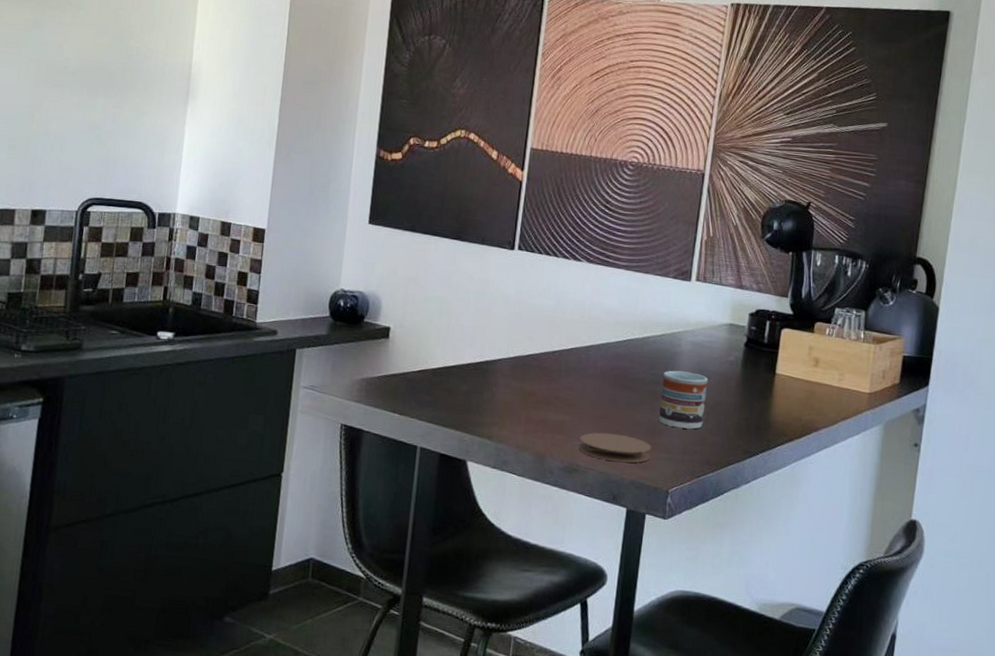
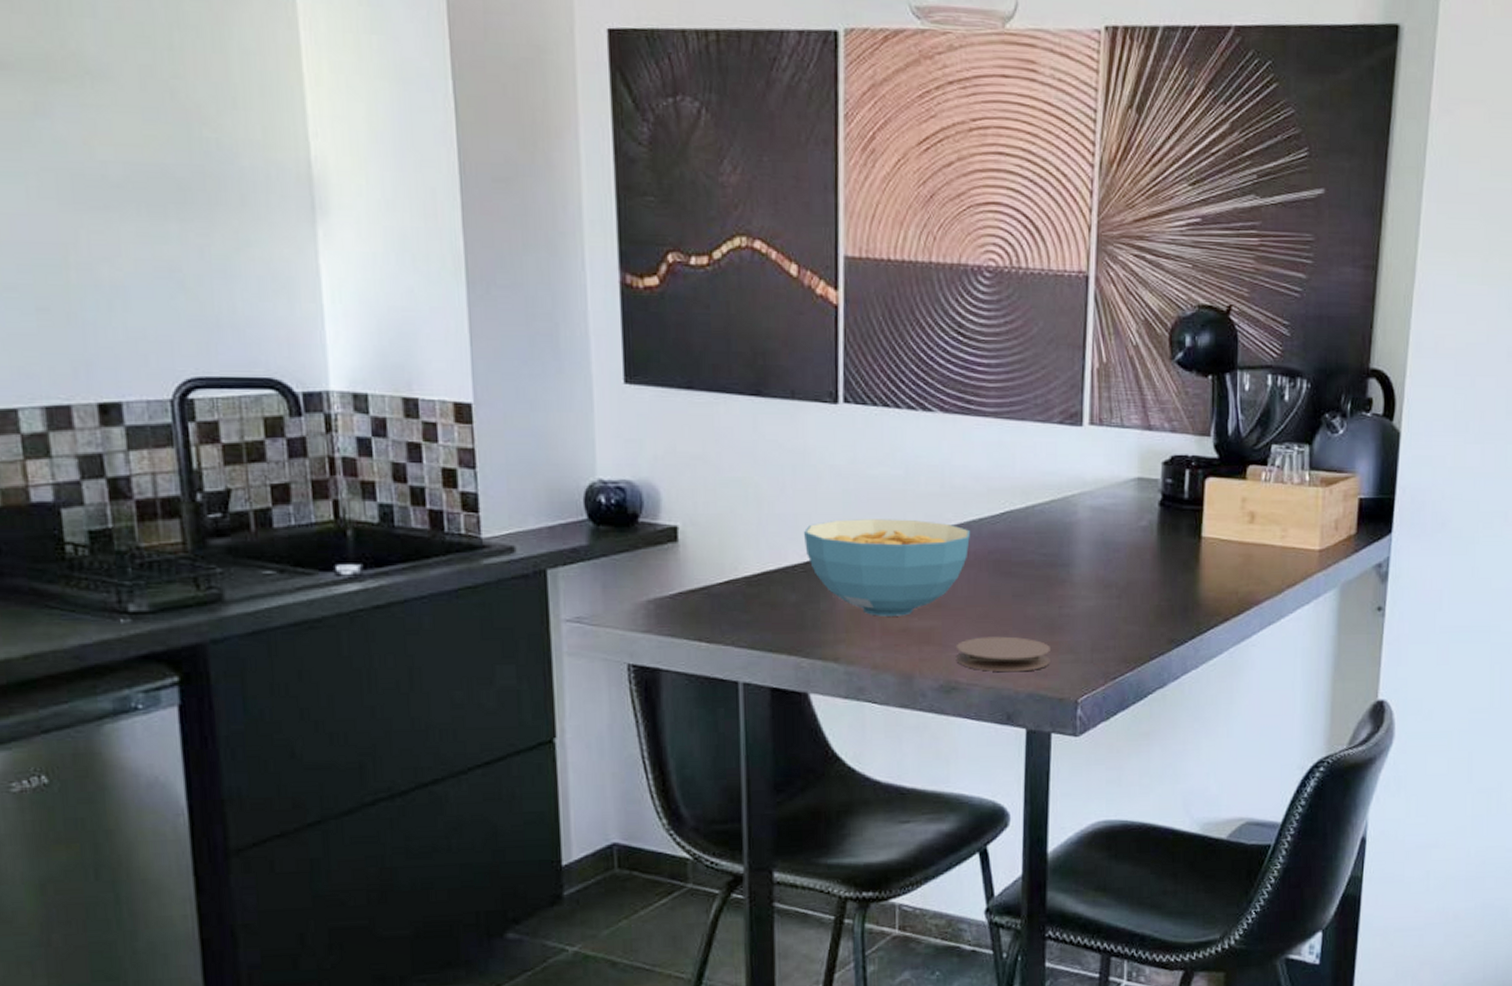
cereal bowl: none [477,334,599,410] -> present [803,519,970,616]
cup: present [658,370,709,430] -> none [1056,546,1117,620]

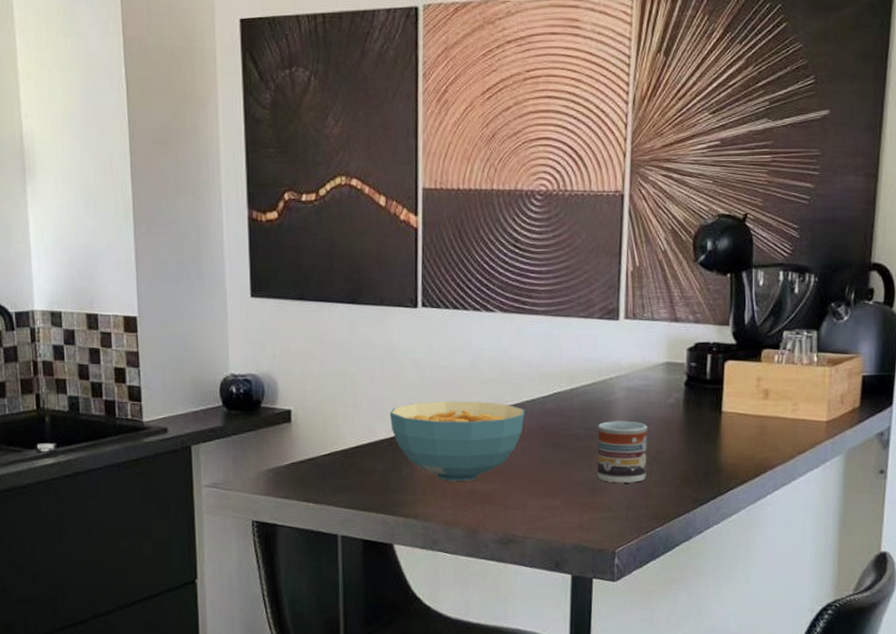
coaster: present [956,636,1050,673] -> none [513,497,592,527]
cup: none [1056,546,1117,620] -> present [596,421,648,483]

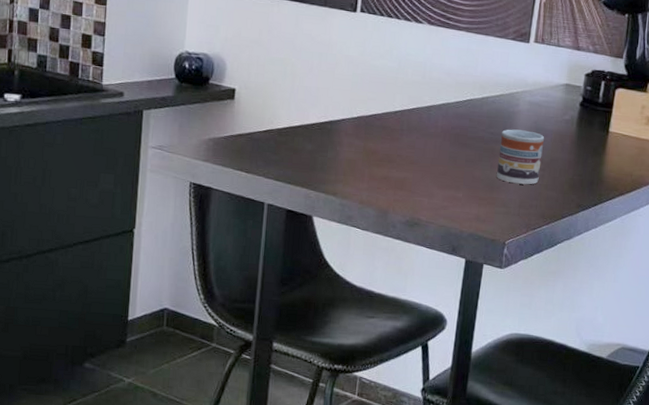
cereal bowl: present [389,401,525,481] -> none [321,95,440,168]

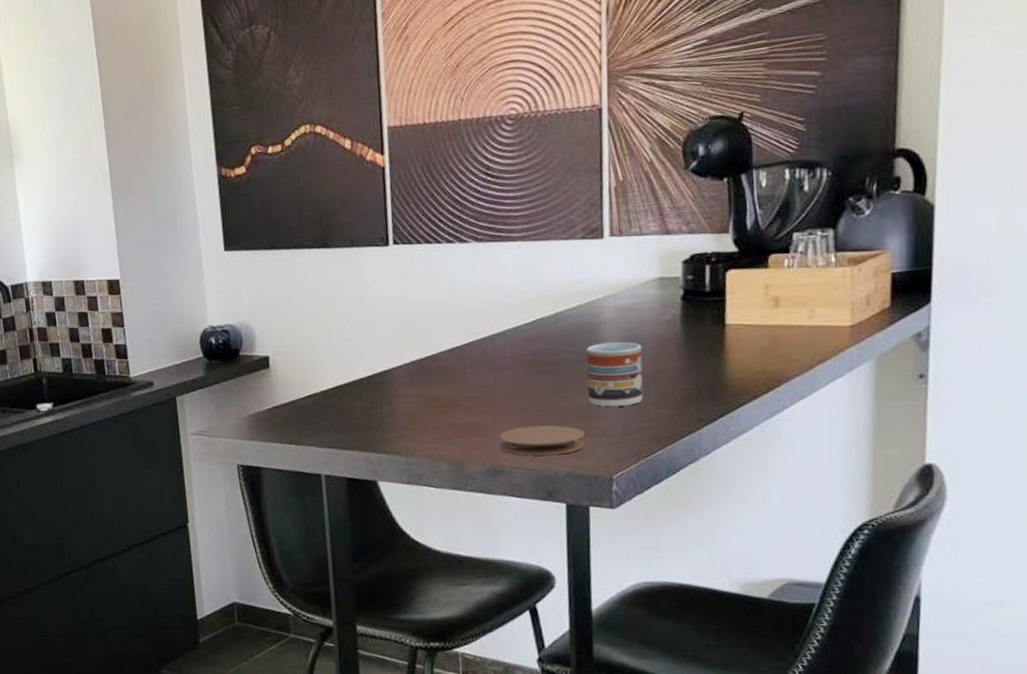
coaster: none [420,188,489,217] -> present [499,425,585,456]

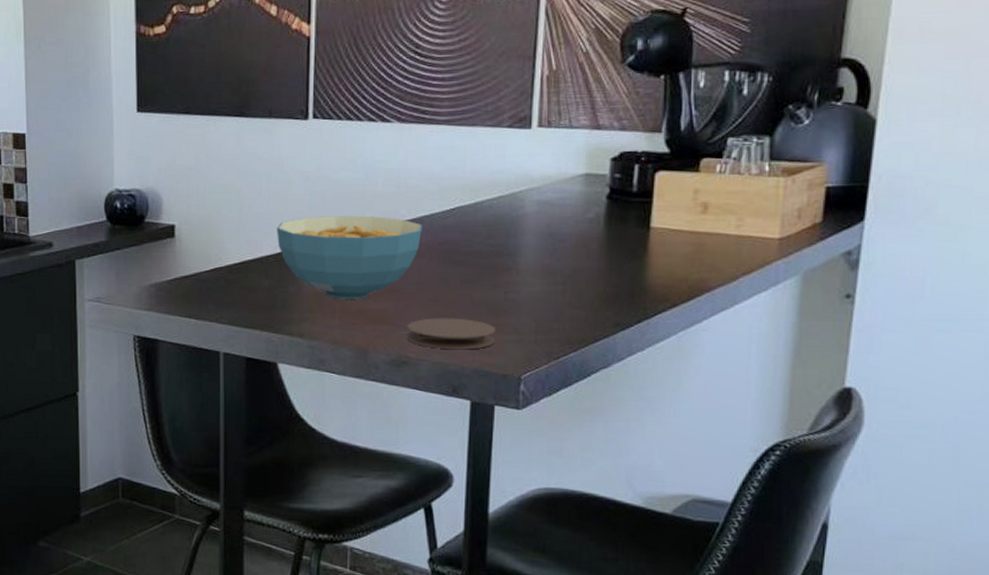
cereal bowl: none [366,333,507,416] -> present [276,215,422,299]
cup: present [585,342,643,407] -> none [501,237,563,304]

